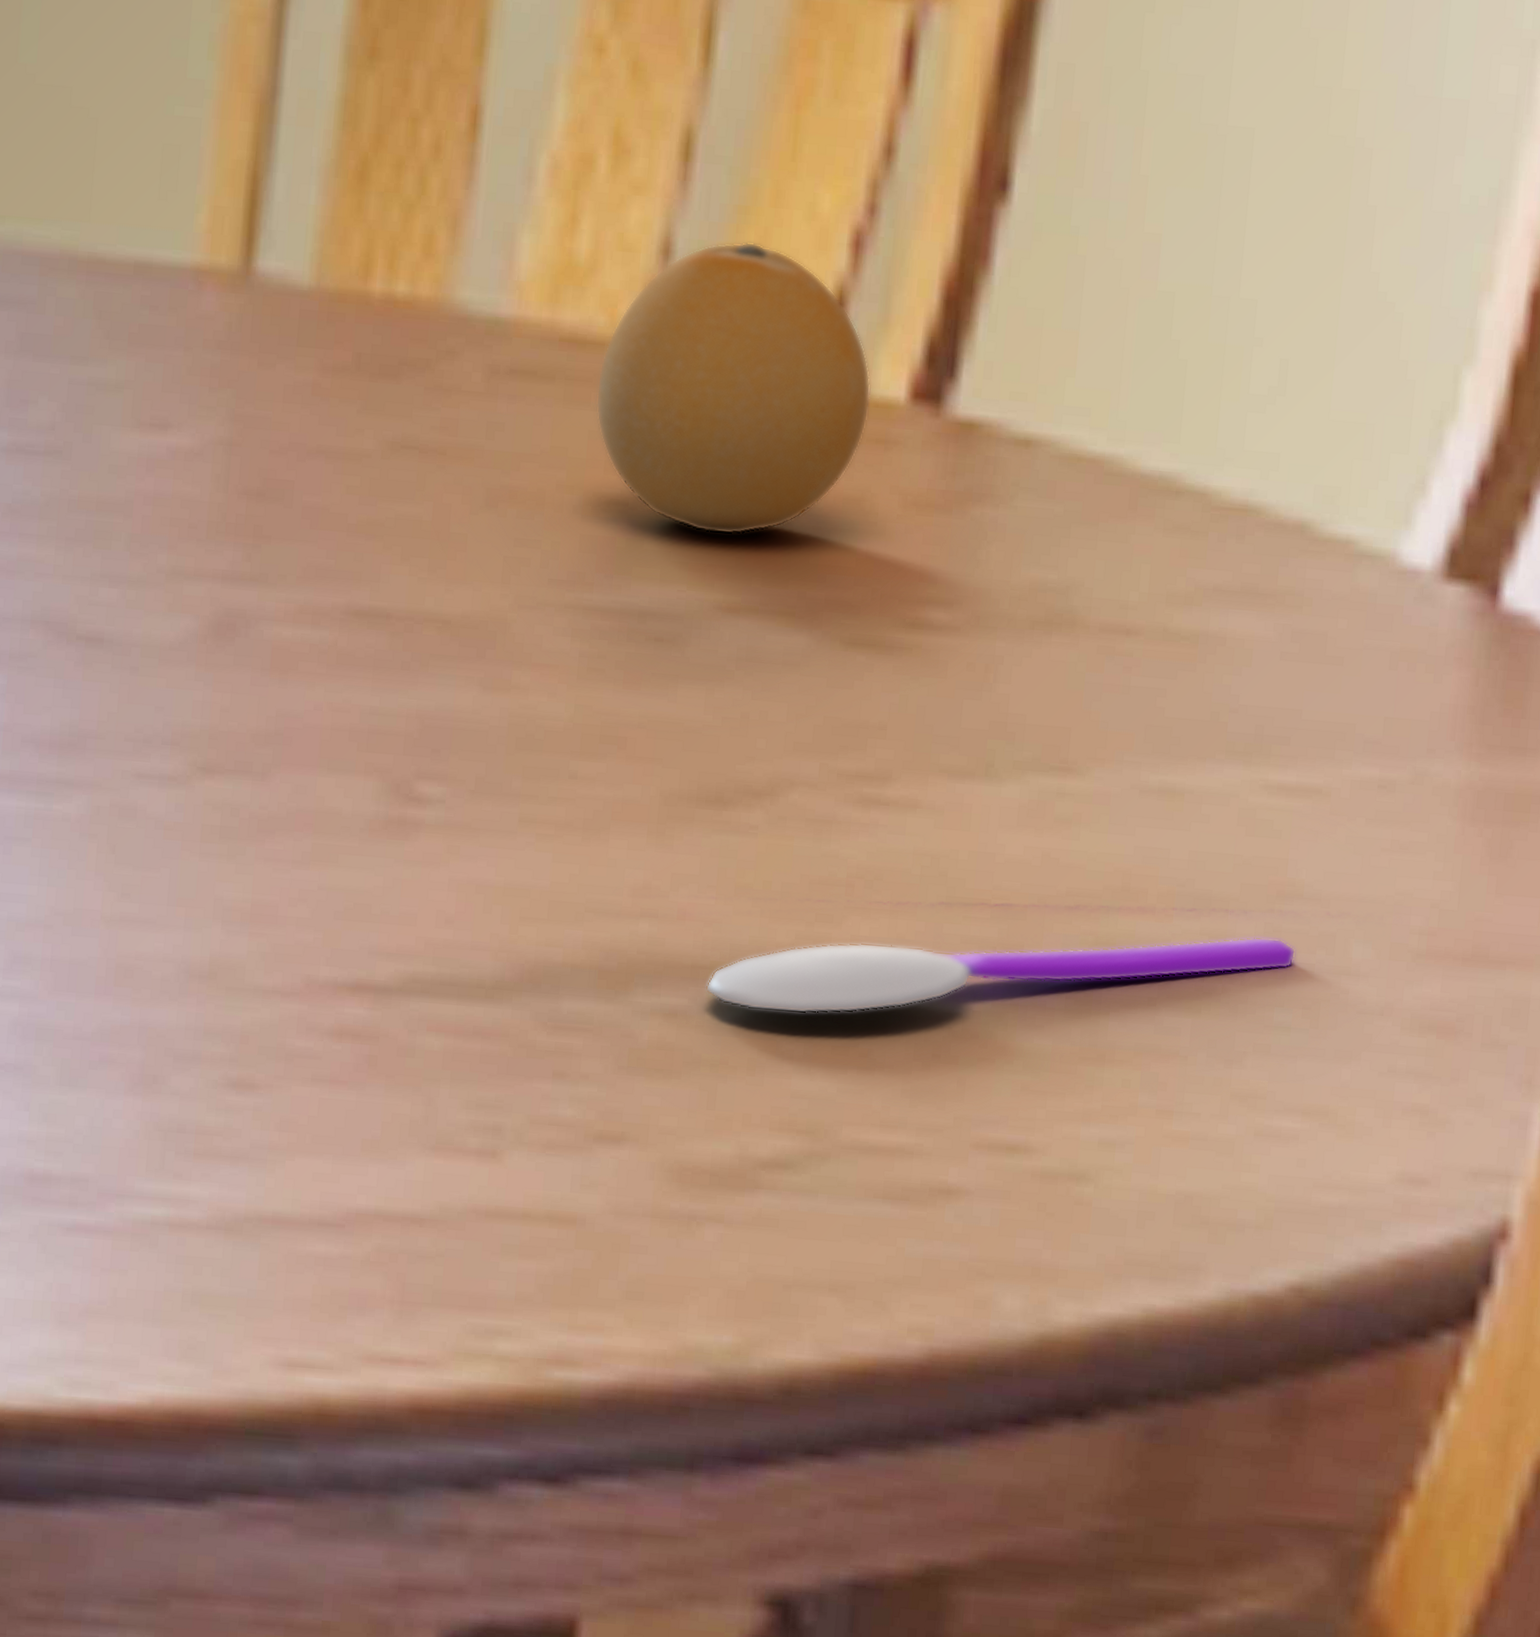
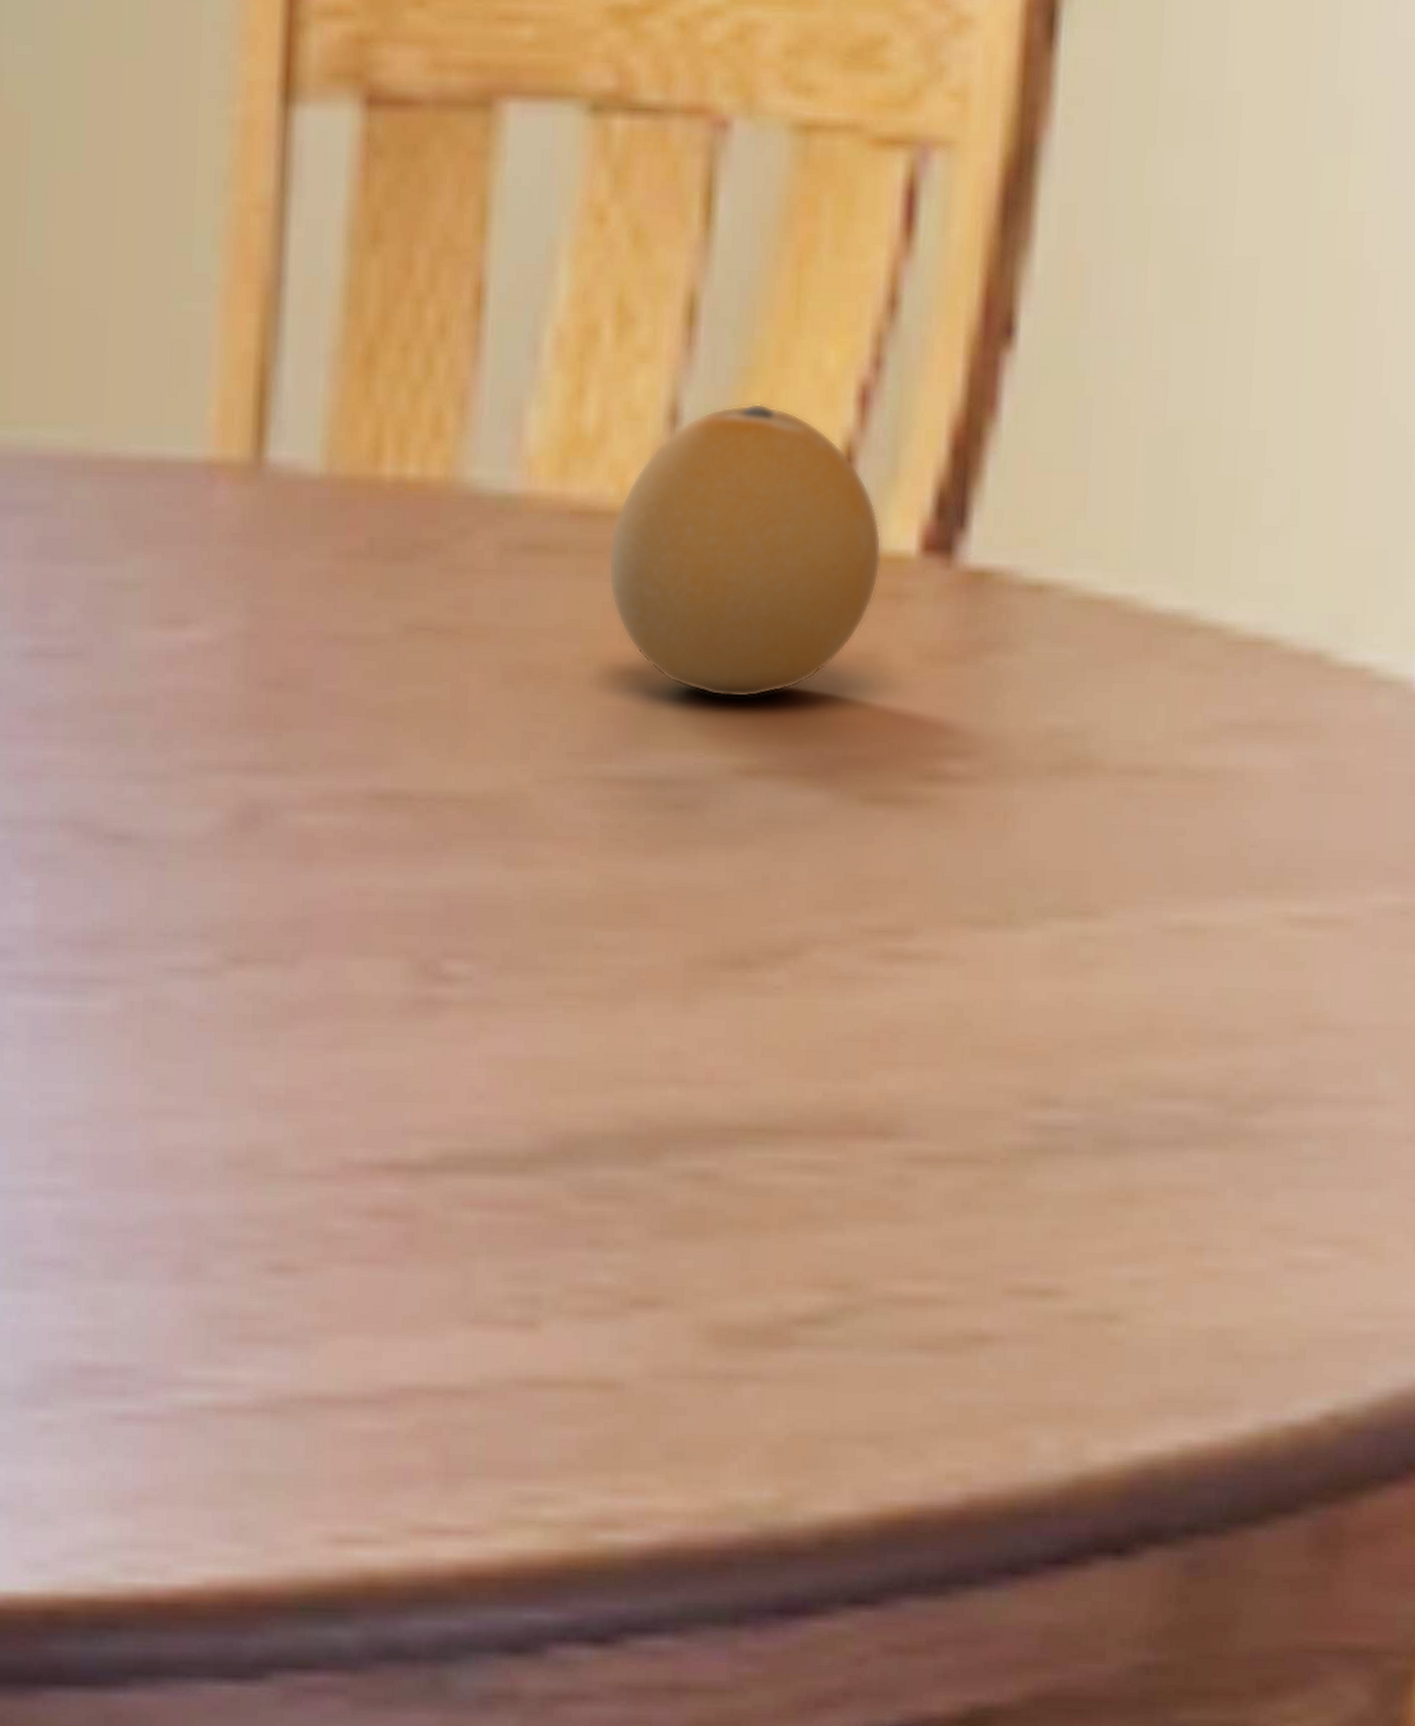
spoon: present [705,936,1296,1014] -> none [735,1070,1322,1170]

